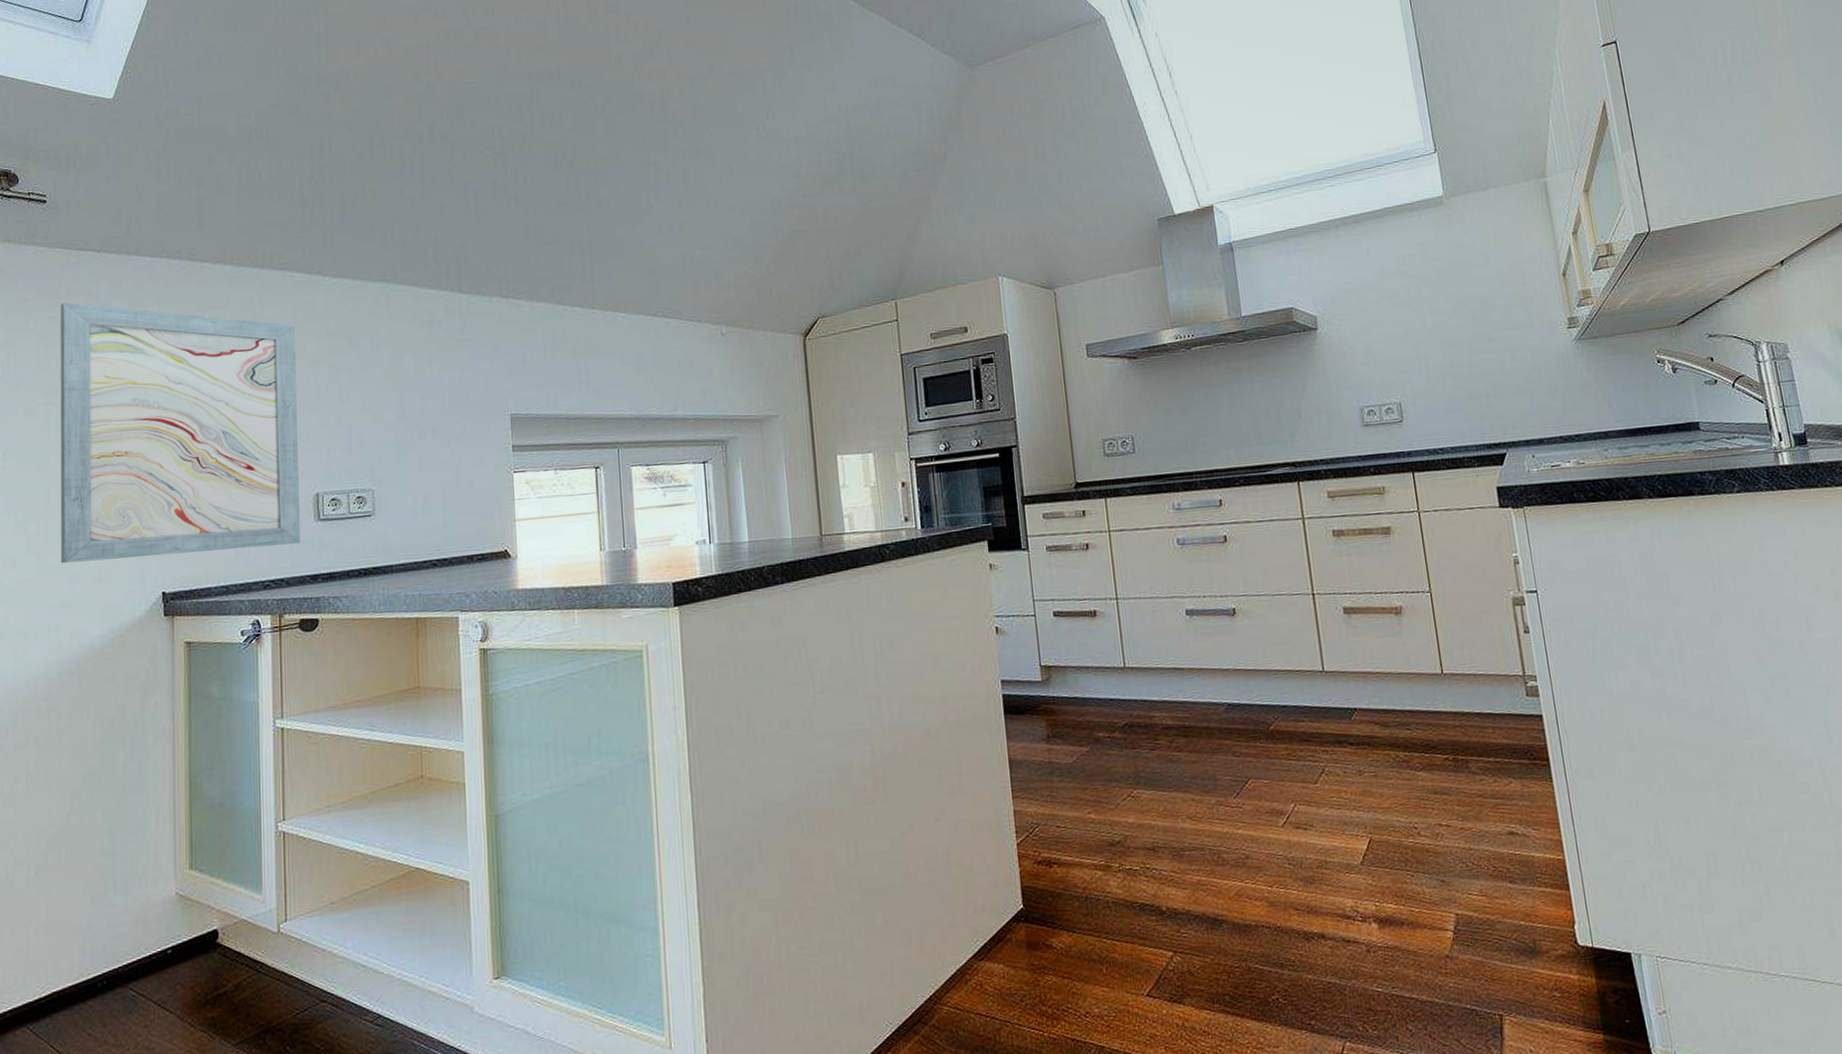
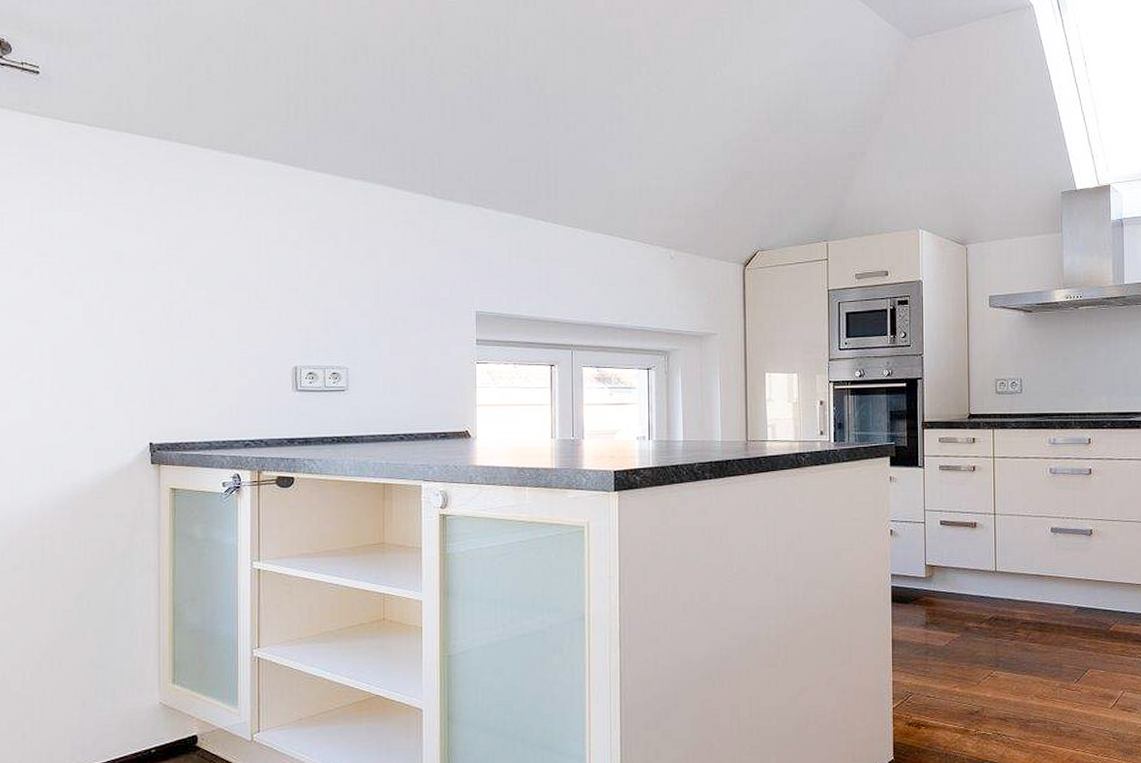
wall art: present [60,302,300,564] -> none [53,171,279,410]

